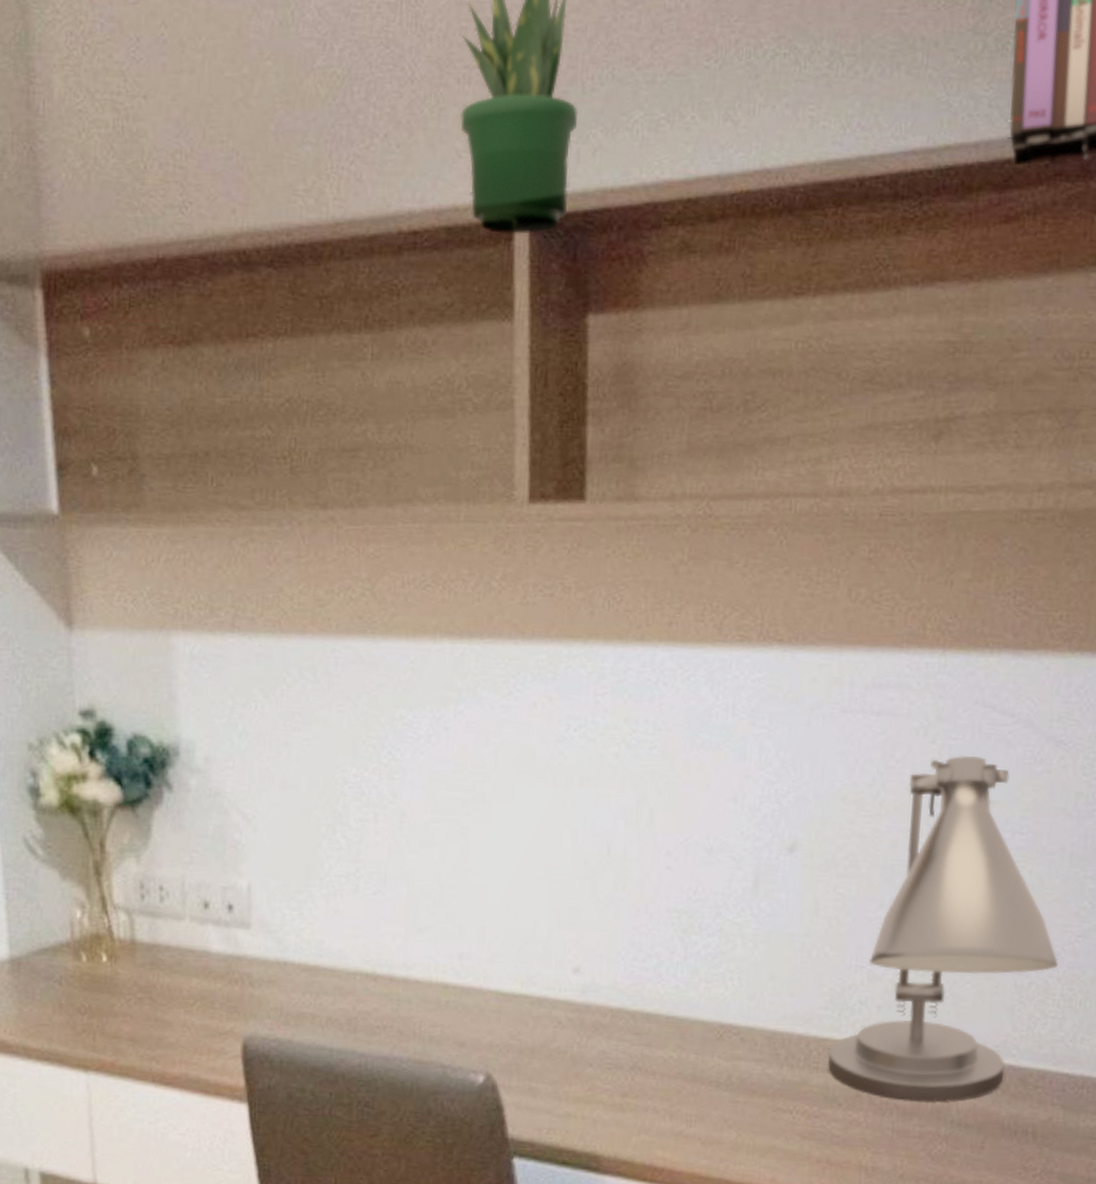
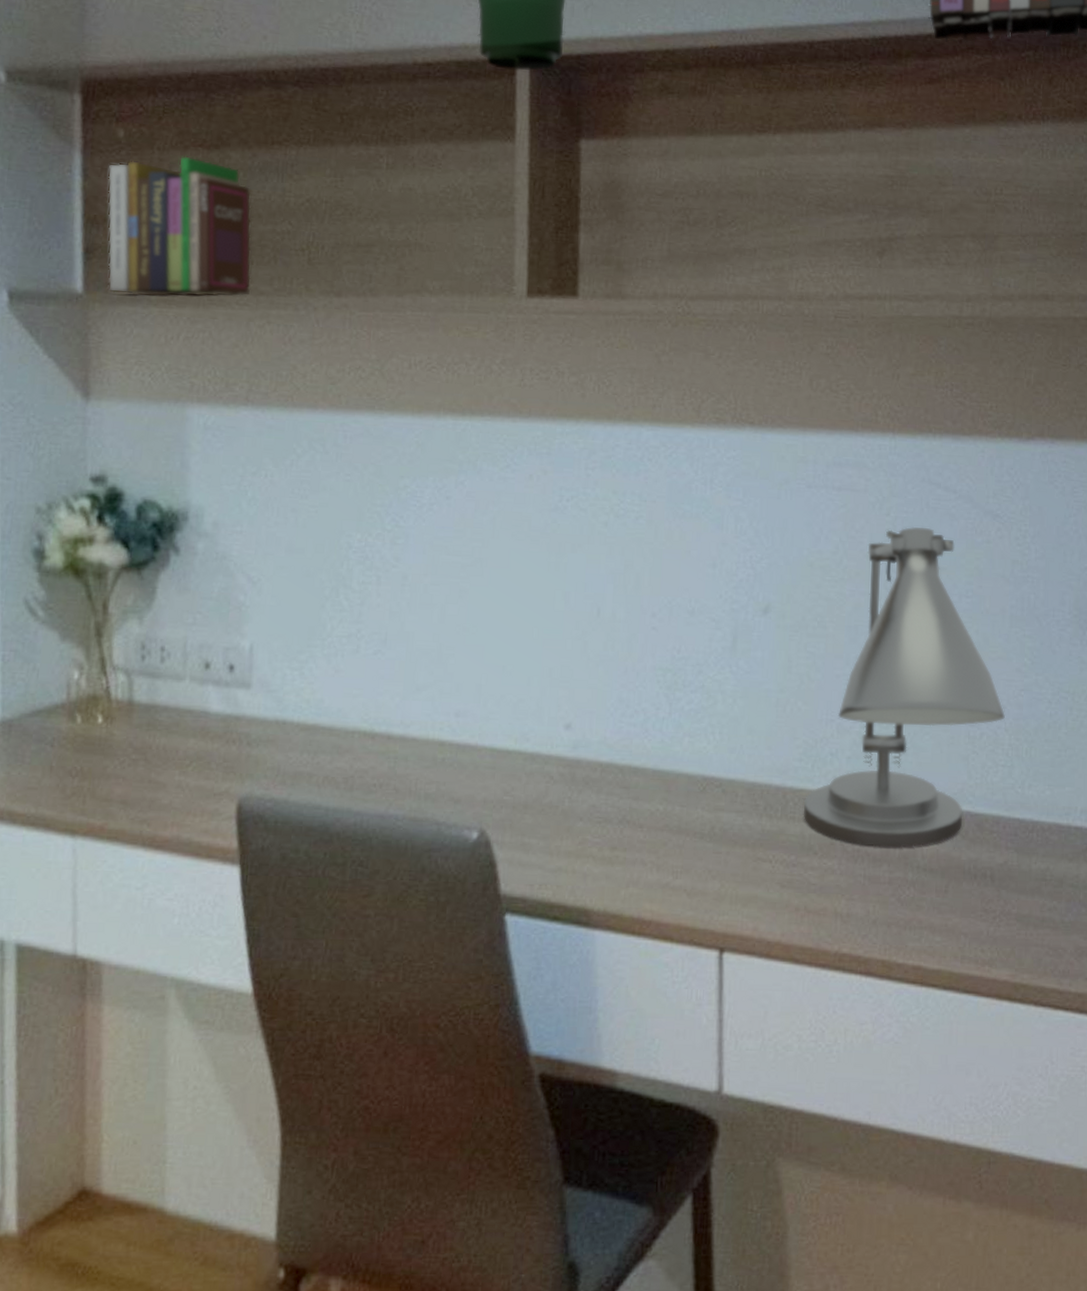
books: none [76,355,232,515] -> present [108,156,251,297]

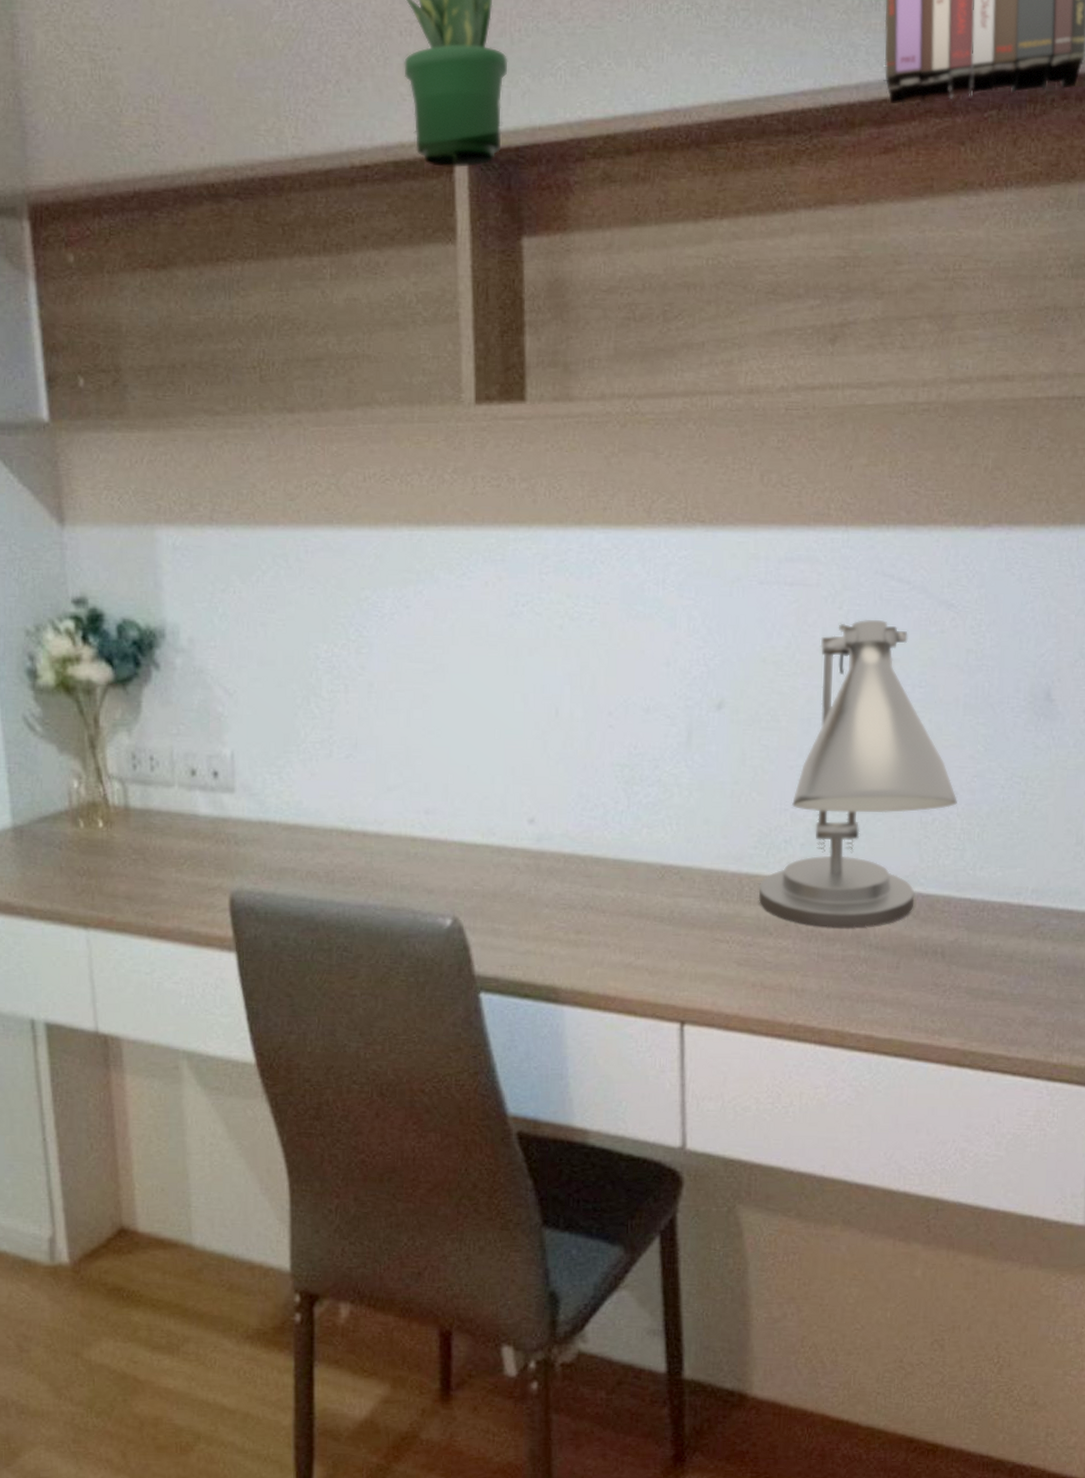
books: present [108,156,251,297] -> none [63,278,207,421]

